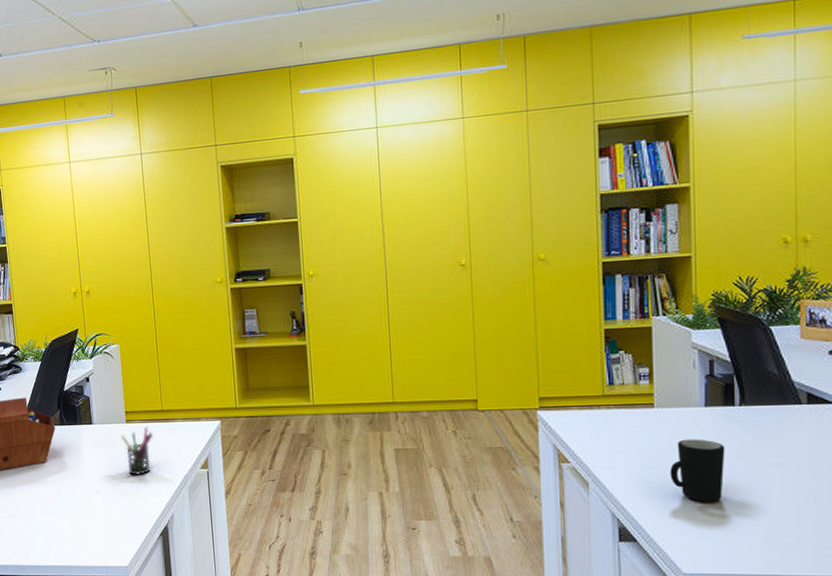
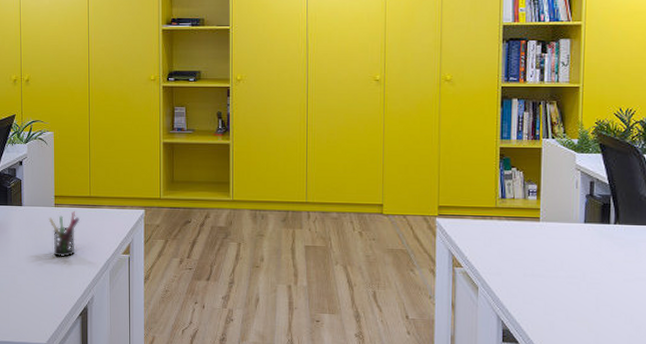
mug: present [670,439,725,502] -> none [550,251,600,310]

